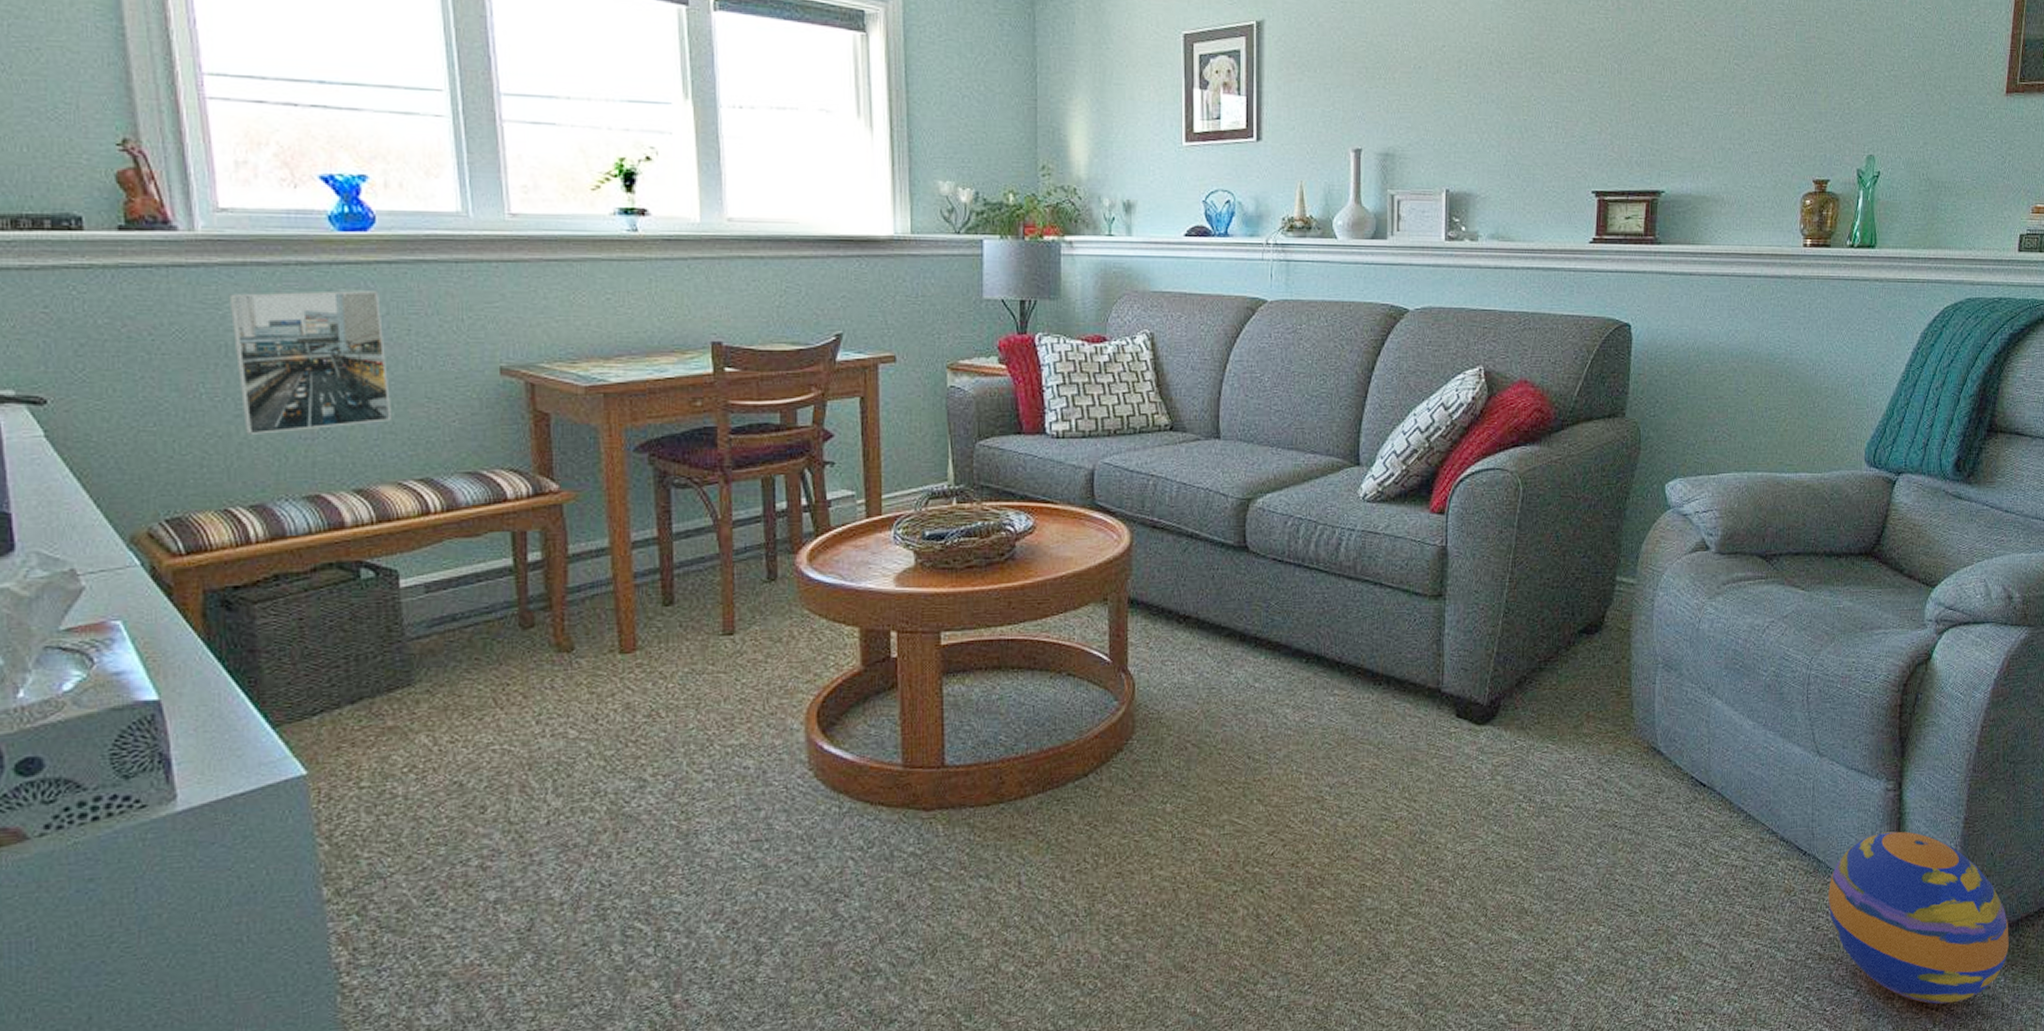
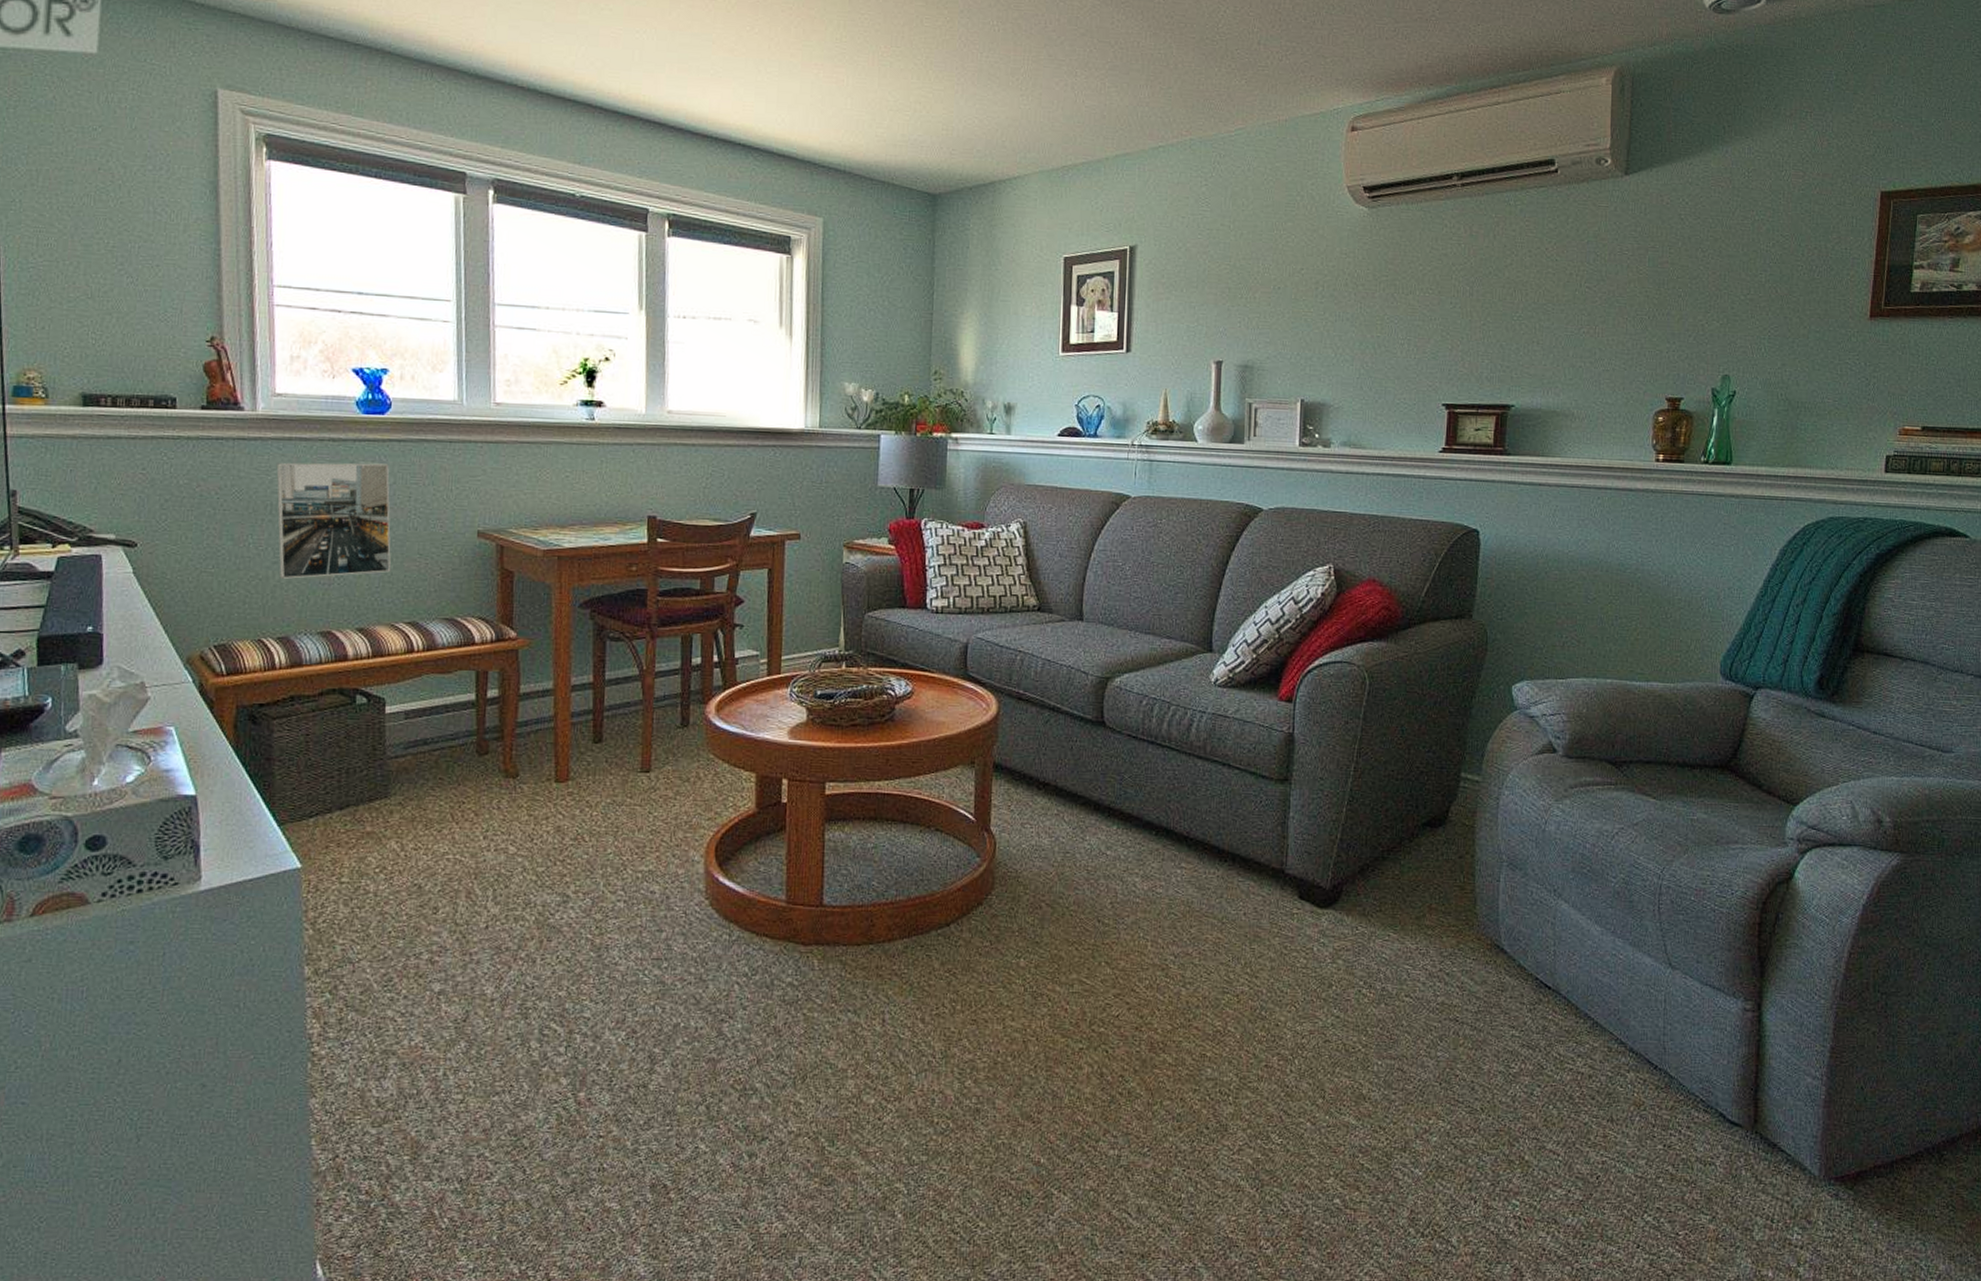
ball: present [1828,831,2009,1004] -> none [1681,1054,1882,1243]

